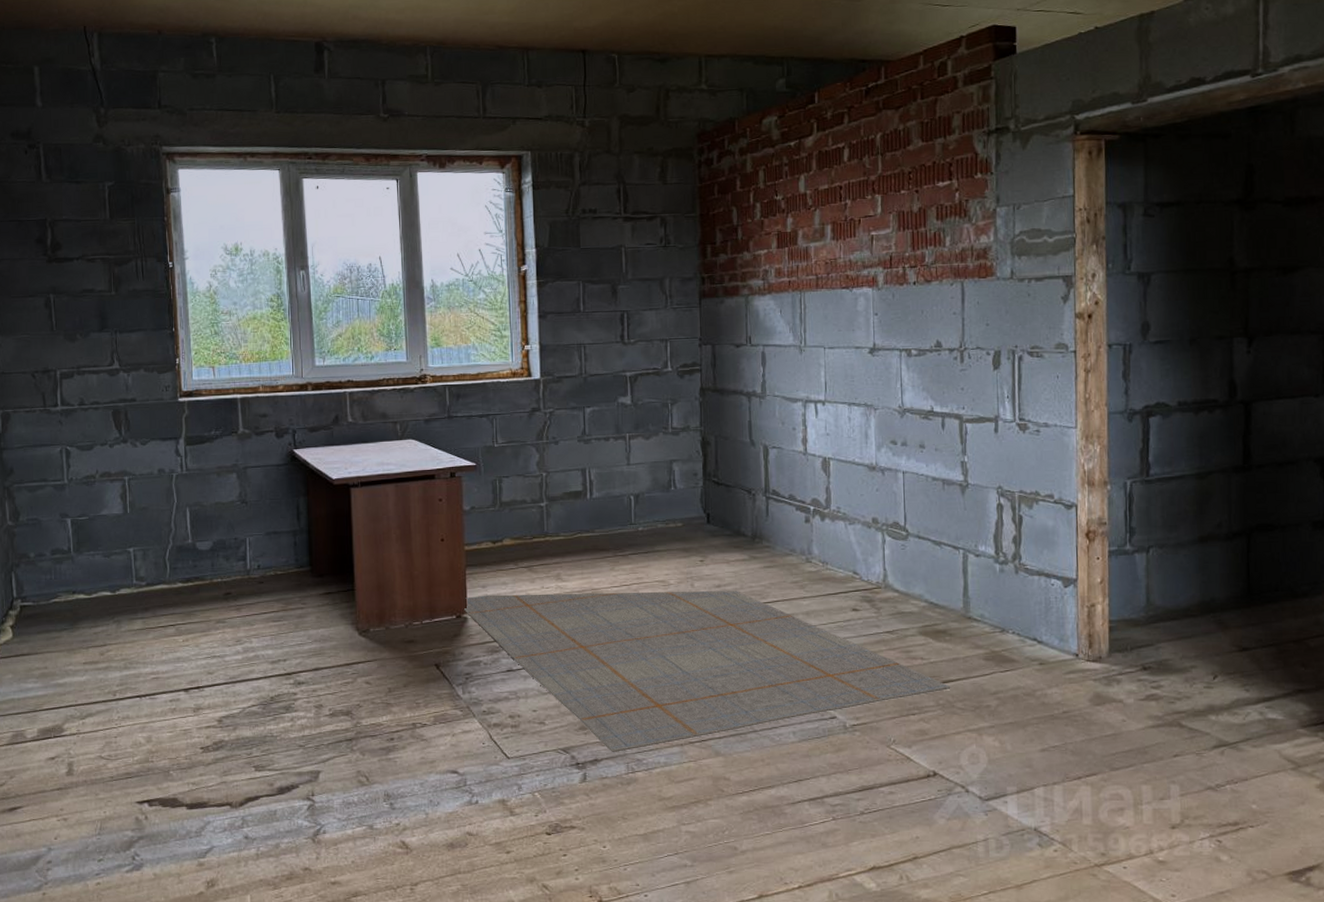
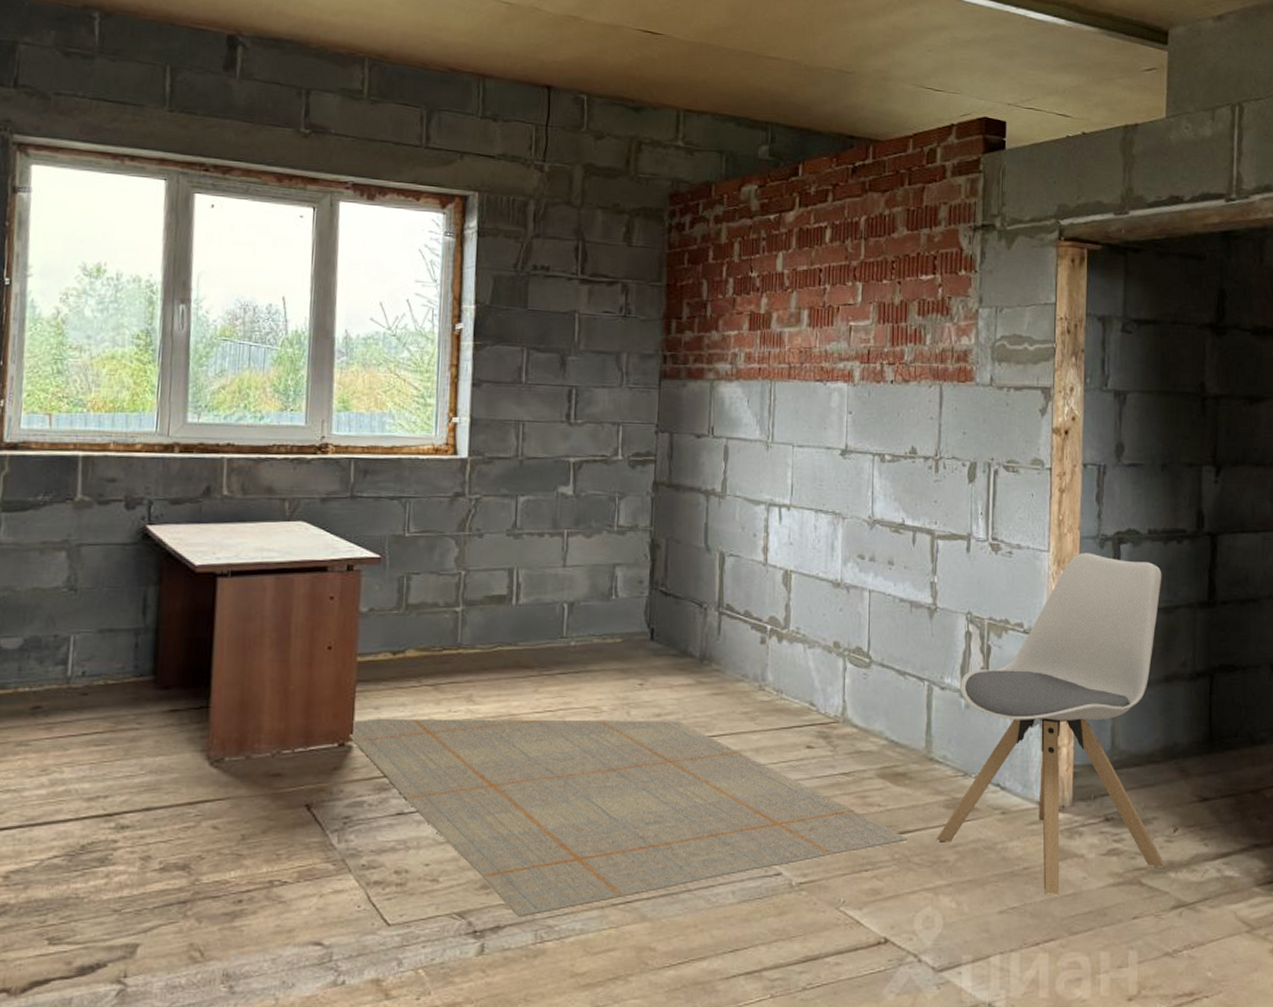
chair: none [977,427,1204,736] -> present [936,552,1164,896]

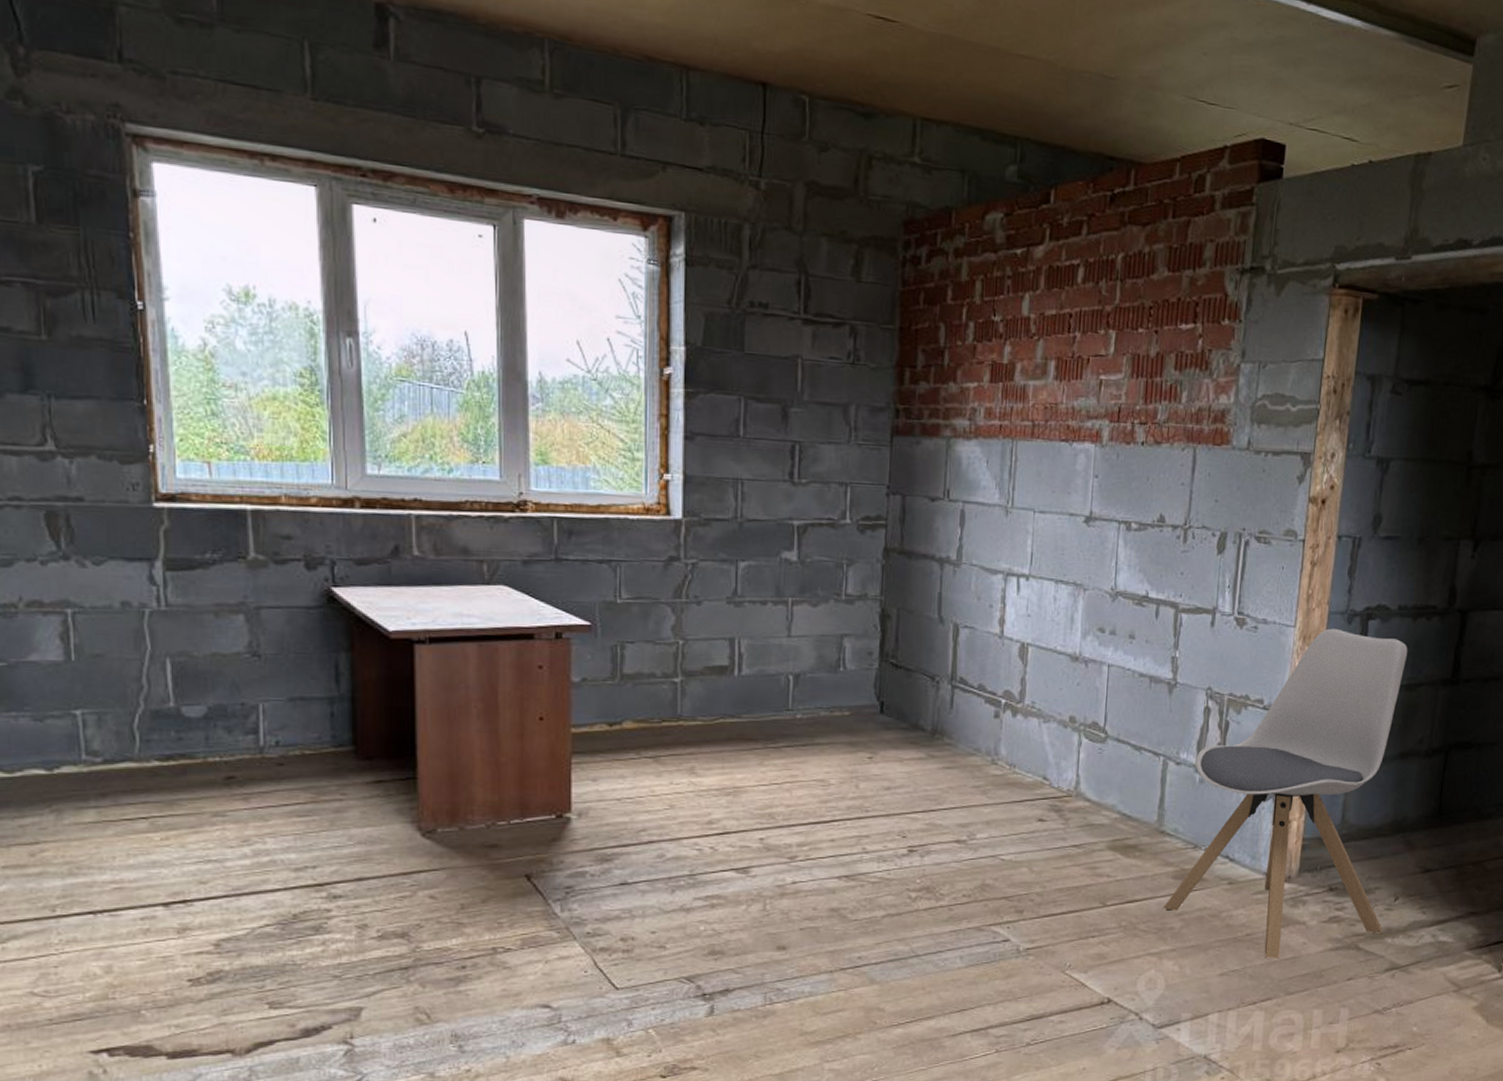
rug: present [348,718,908,918] -> none [566,790,1136,982]

